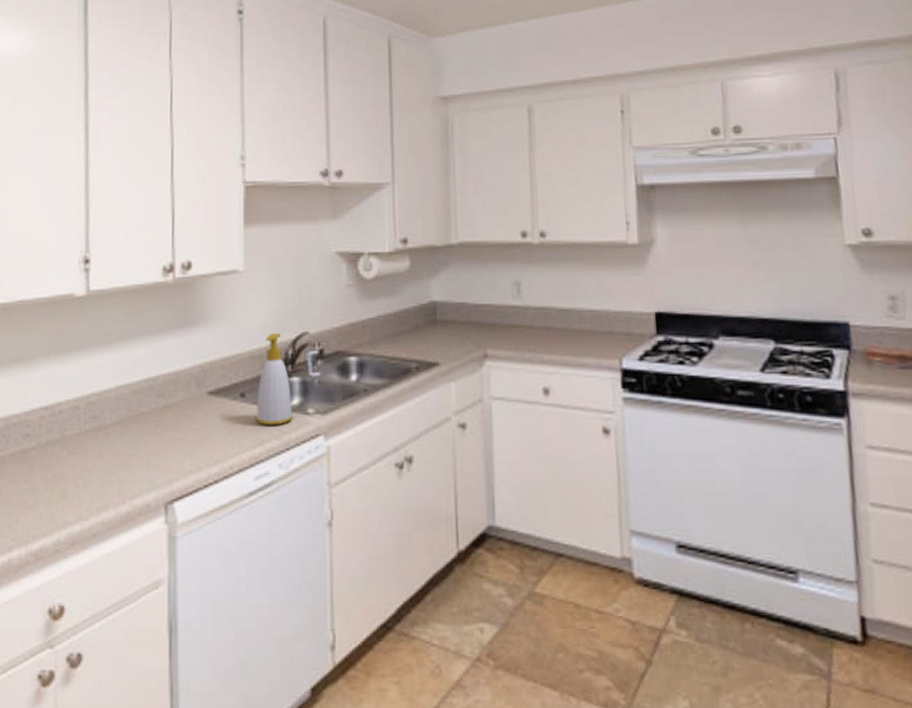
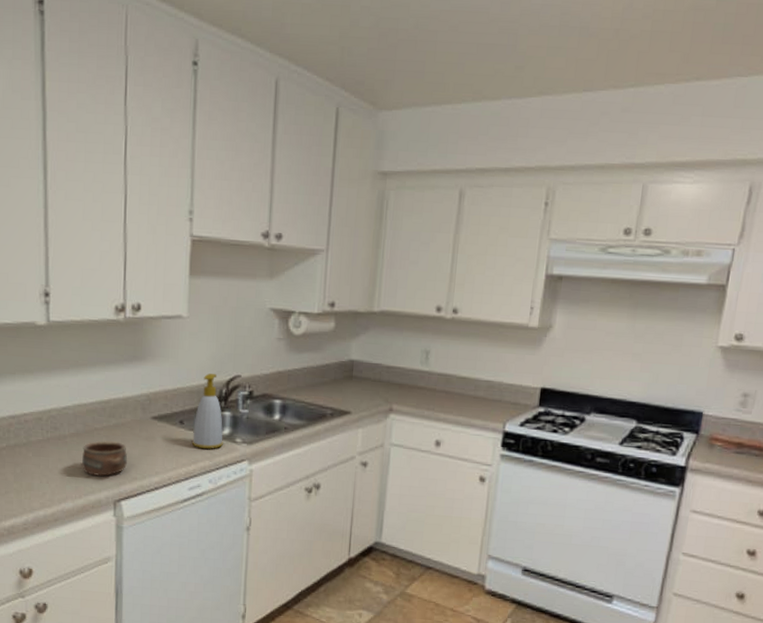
pottery: none [125,427,181,472] -> present [81,441,128,476]

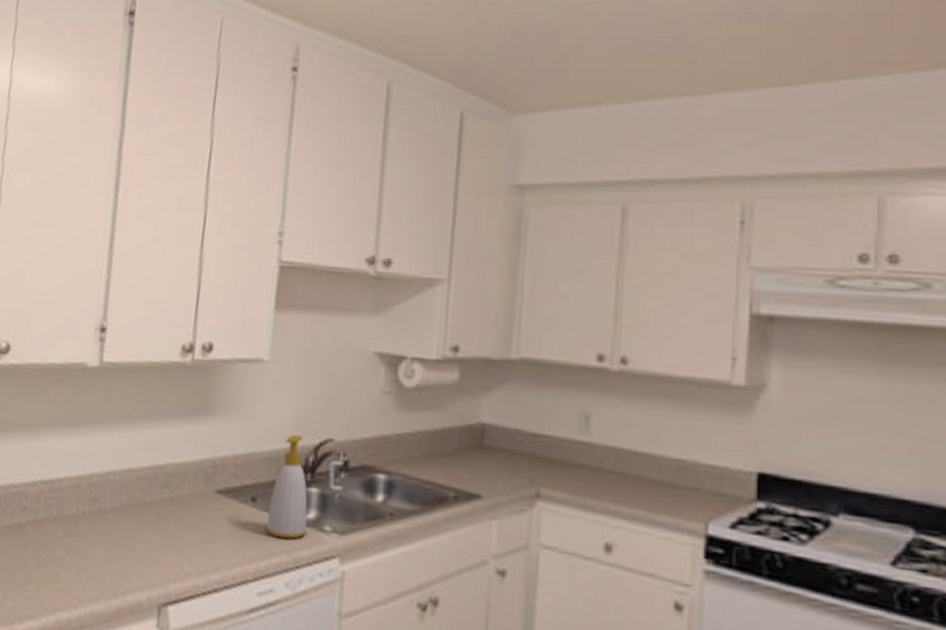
pottery: present [81,441,128,476] -> none [122,519,182,569]

